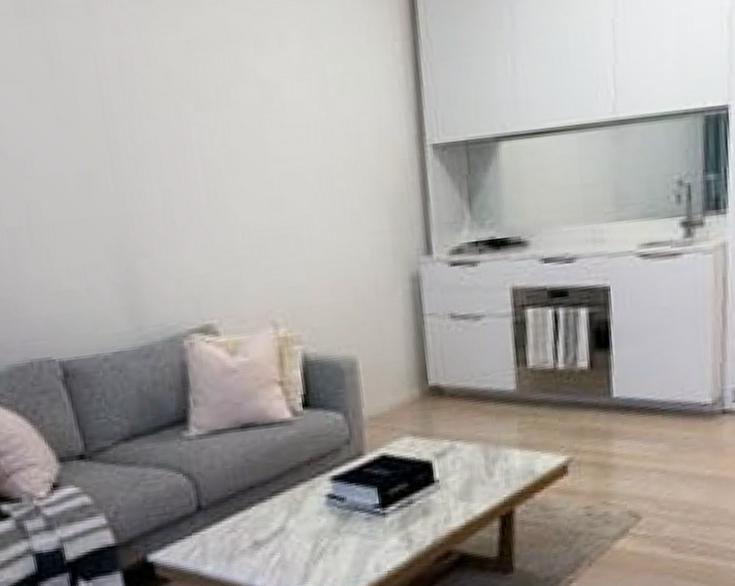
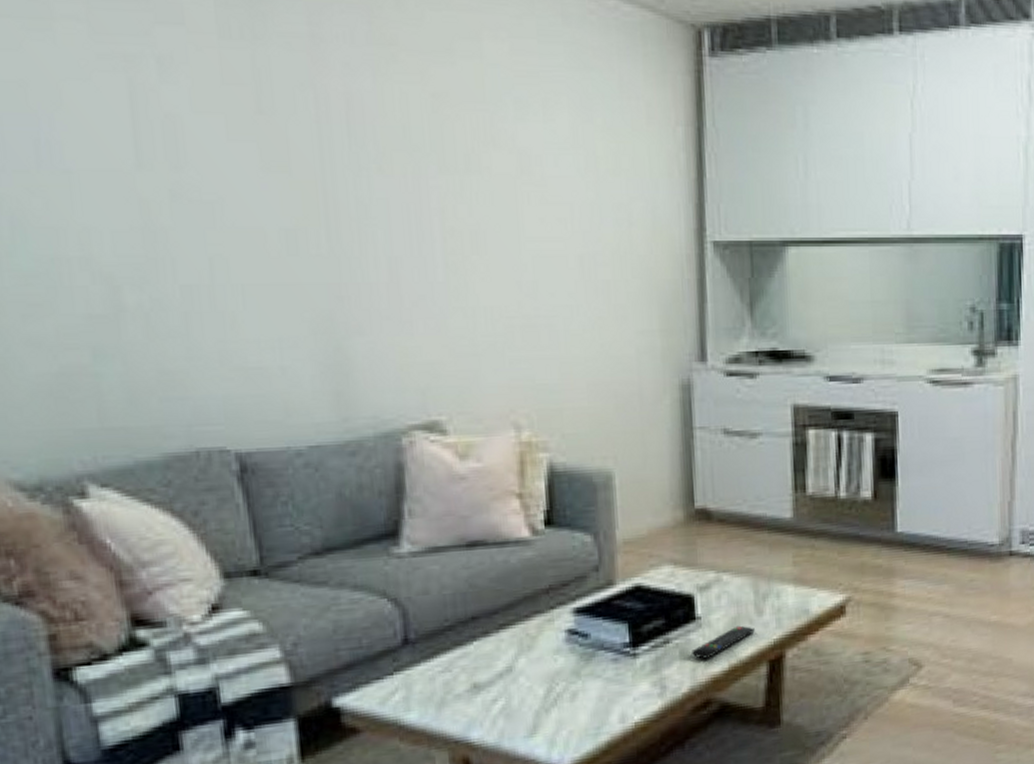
remote control: none [432,486,487,516] -> present [692,625,755,659]

